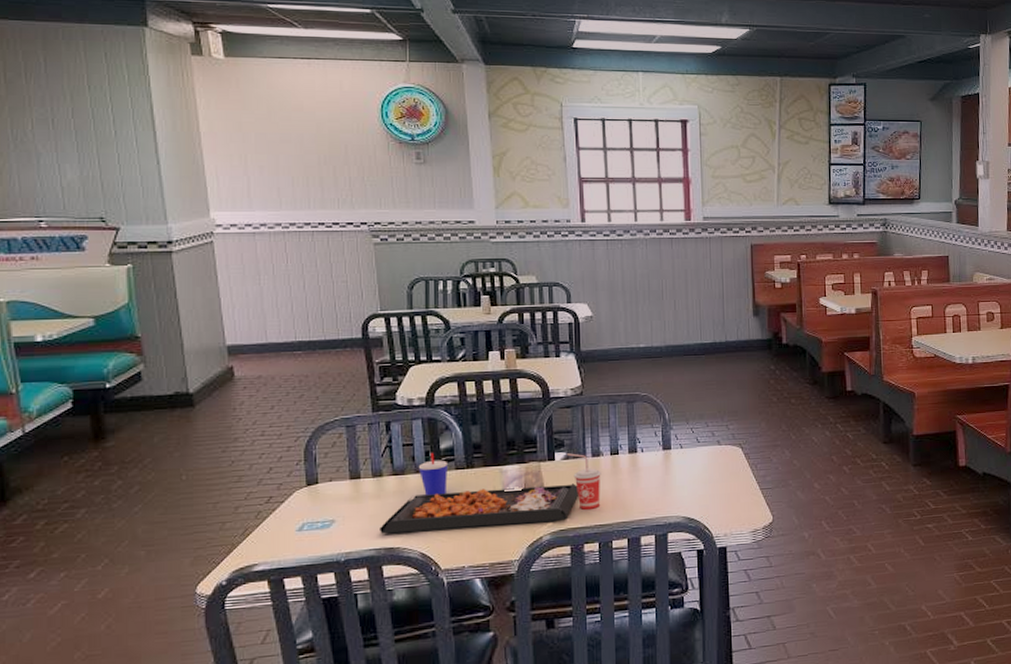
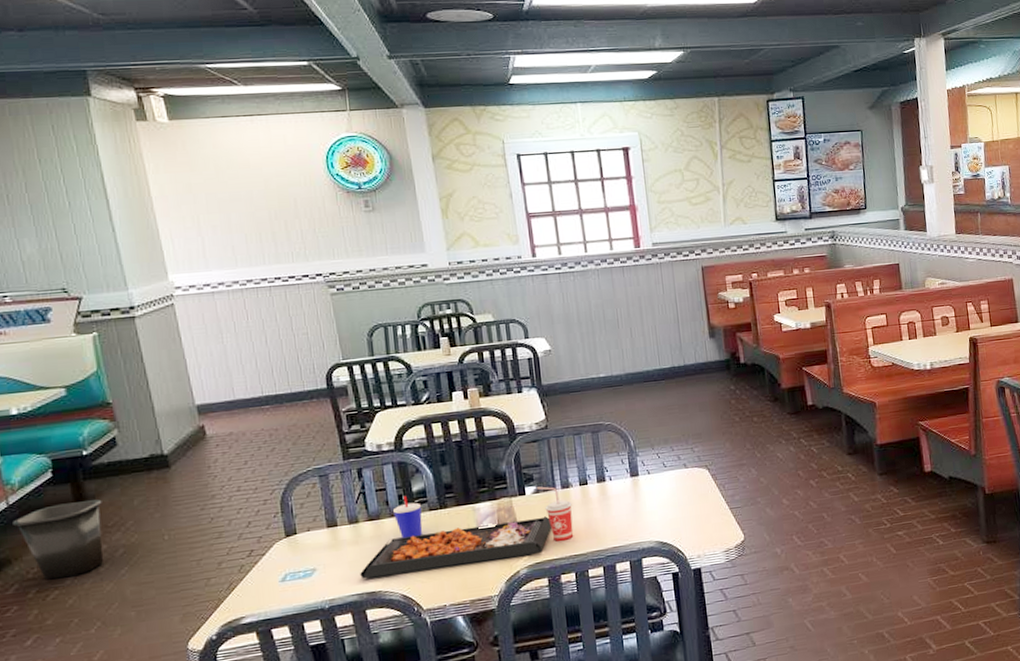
waste bin: none [27,434,121,513] -> present [13,499,104,580]

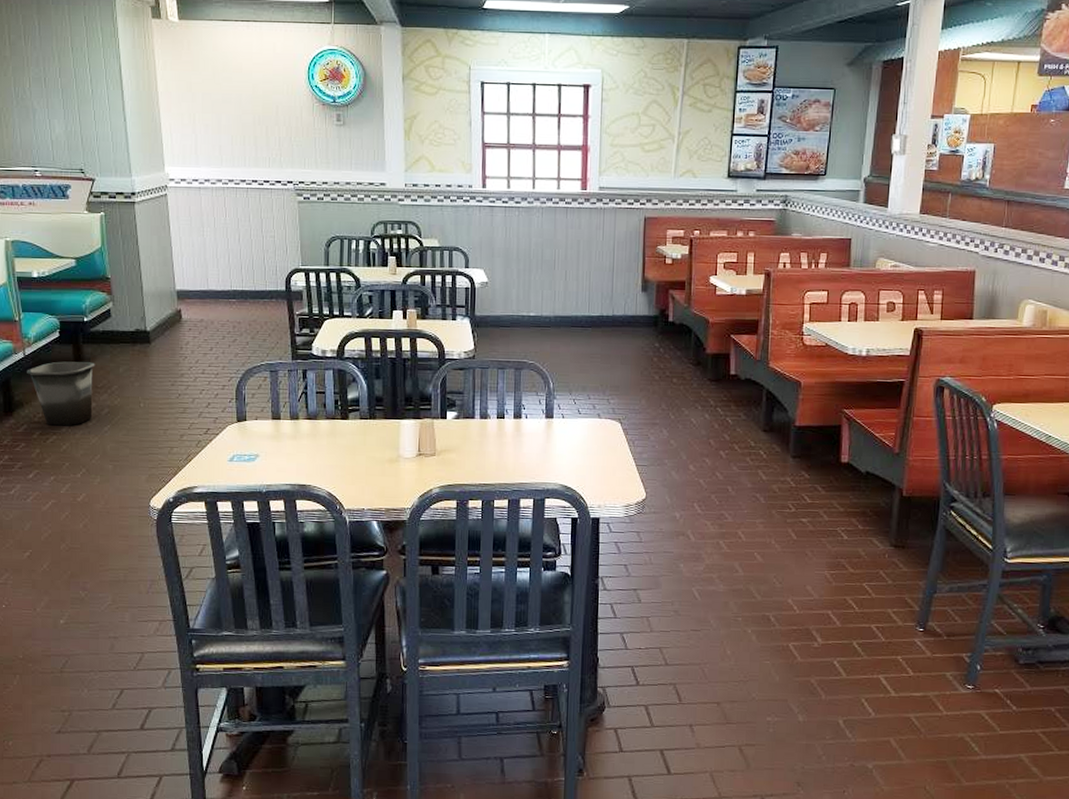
food tray: present [360,516,552,579] -> none [295,439,467,476]
beverage cup: present [393,495,423,539] -> none [329,401,353,442]
beverage cup: present [536,486,573,541] -> none [457,413,488,468]

